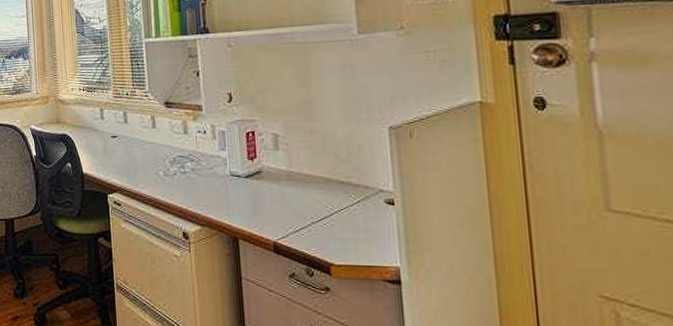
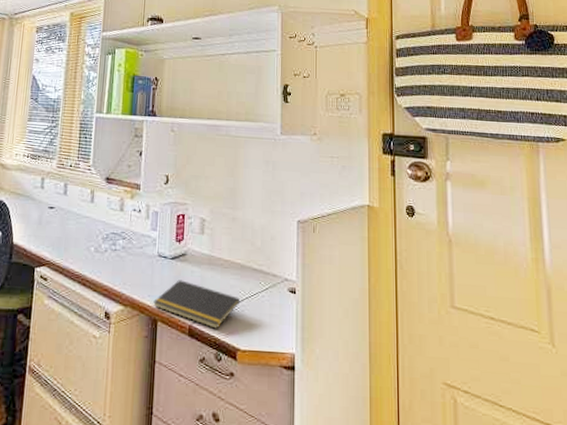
notepad: none [232,198,329,245] -> present [153,280,241,329]

